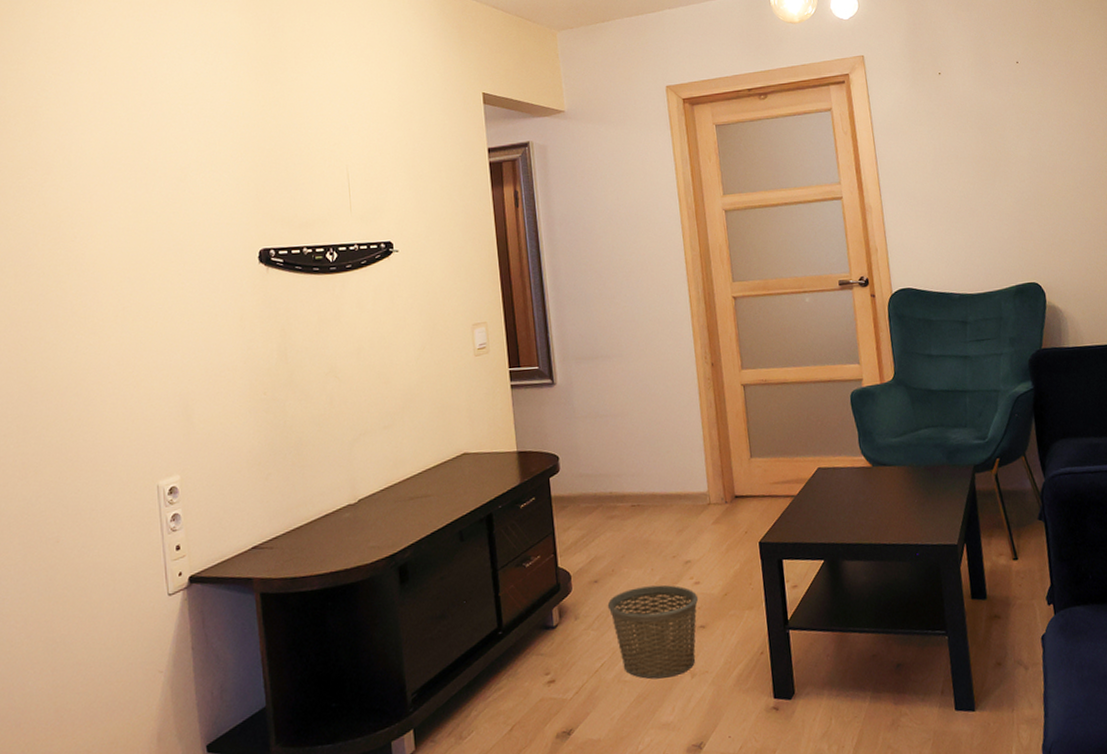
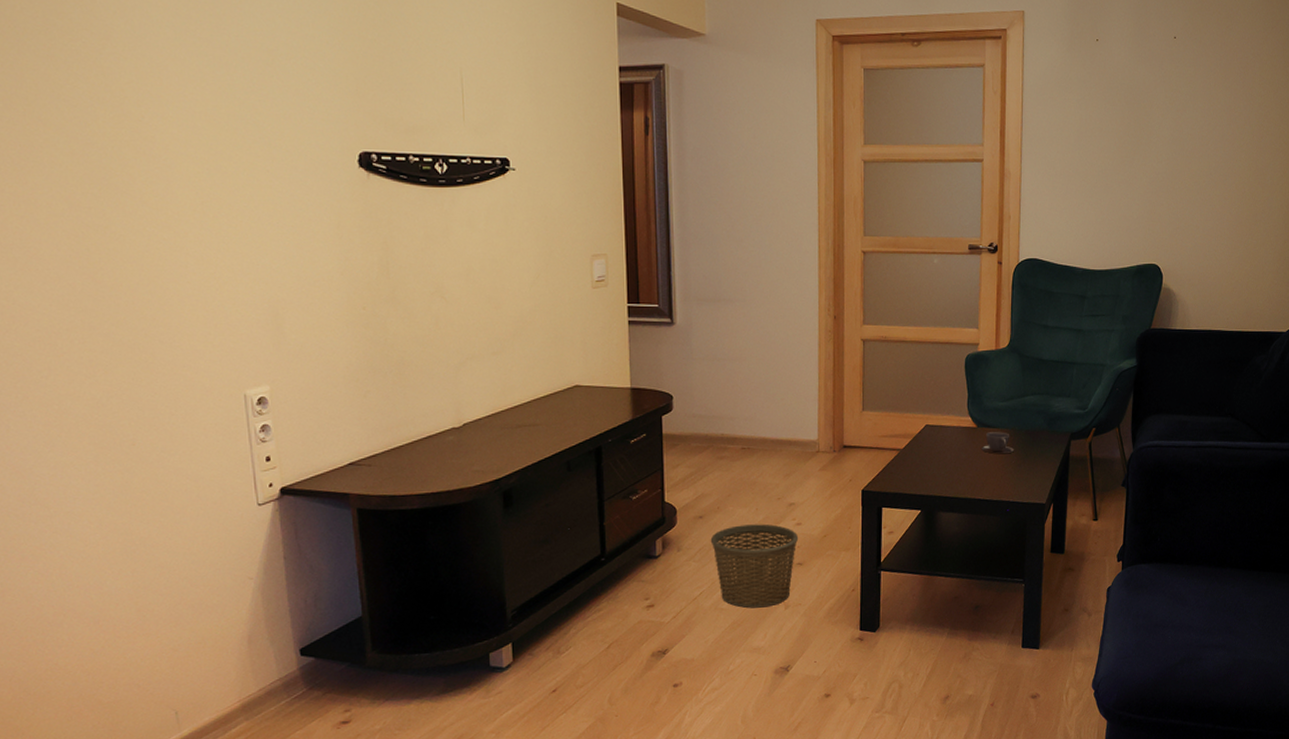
teacup: none [879,469,915,494] -> present [981,432,1014,455]

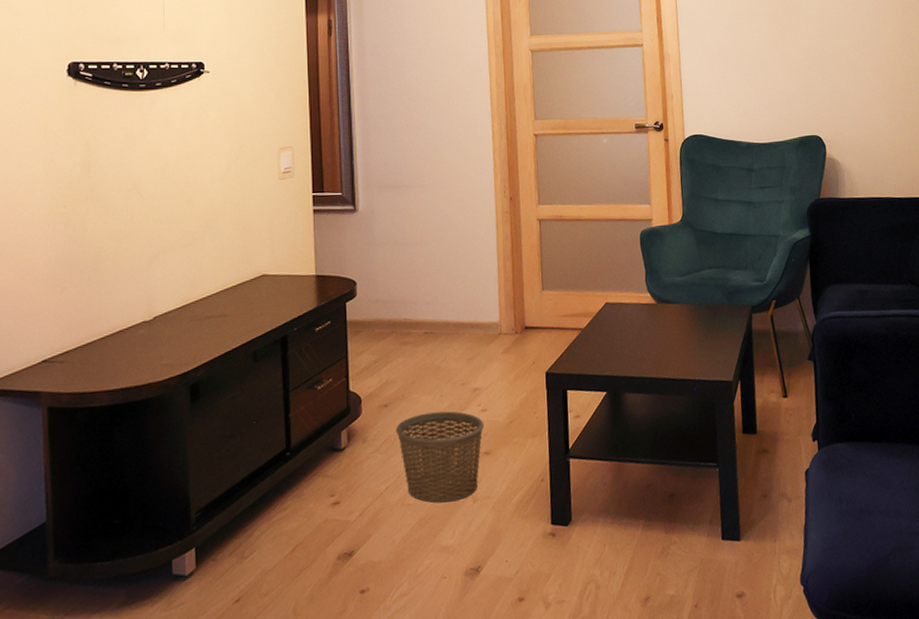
teacup: present [981,432,1014,455] -> none [663,307,696,331]

